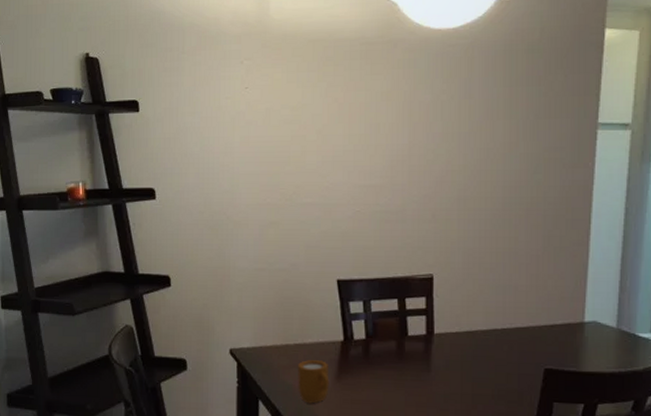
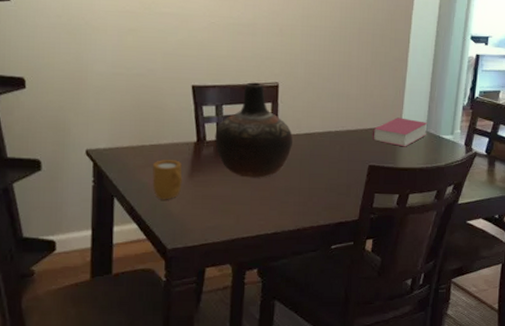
vase: none [363,275,451,382] -> present [215,82,293,178]
book: none [547,312,619,348] -> present [372,117,428,147]

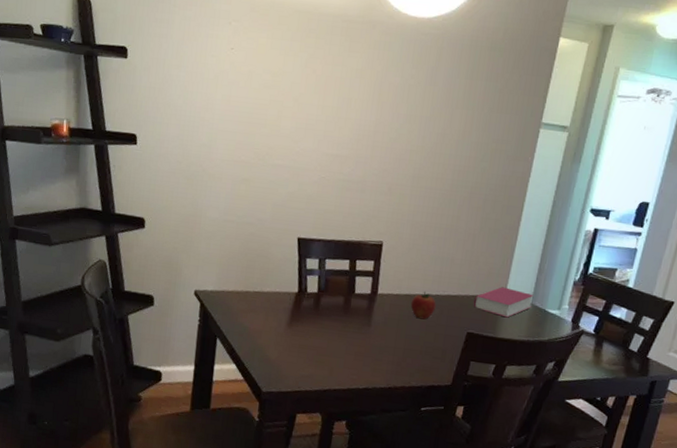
mug: present [152,160,182,200] -> none [253,306,282,345]
vase: present [215,82,293,178] -> none [315,239,392,334]
apple: none [311,128,336,157] -> present [410,291,436,320]

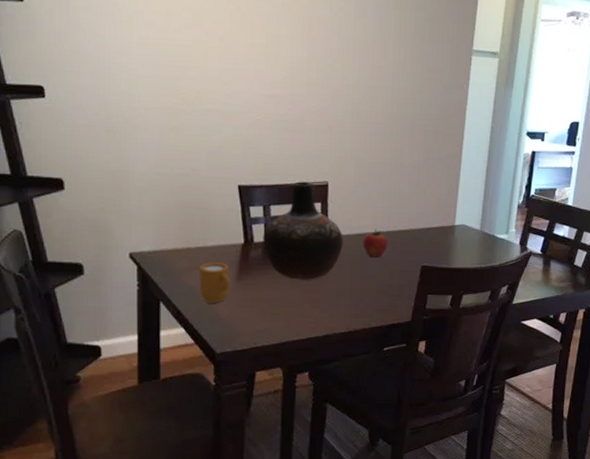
mug: none [253,306,282,345] -> present [199,262,230,304]
vase: none [315,239,392,334] -> present [263,181,343,280]
book: present [473,287,534,318] -> none [424,217,482,247]

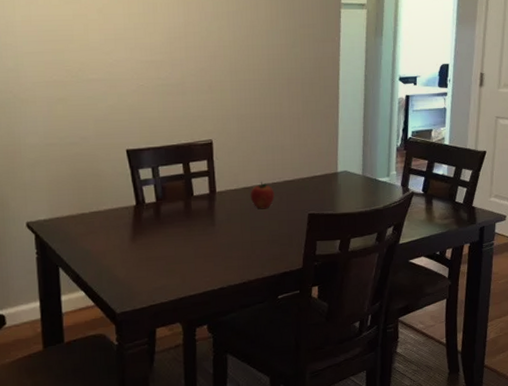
mug: present [199,262,230,304] -> none [95,225,125,266]
vase: present [263,181,343,280] -> none [153,141,231,237]

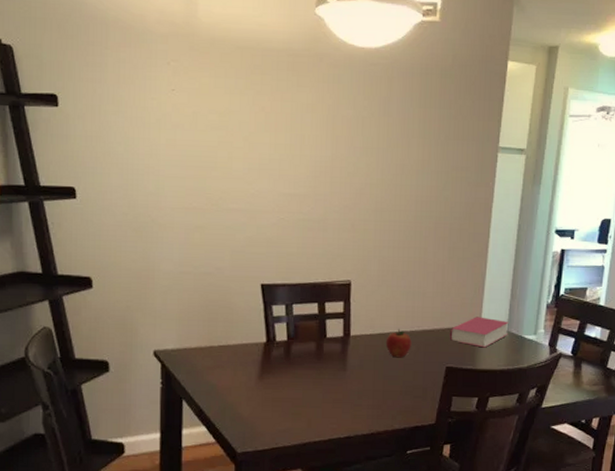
book: none [309,164,364,193] -> present [449,316,509,348]

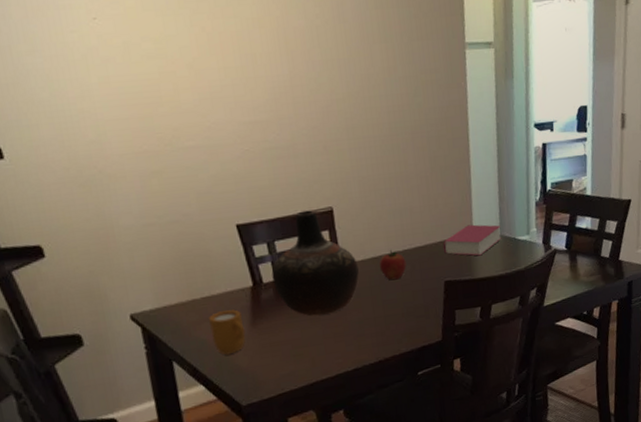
mug: none [221,361,252,403] -> present [209,310,245,355]
vase: none [285,280,366,380] -> present [271,210,359,316]

